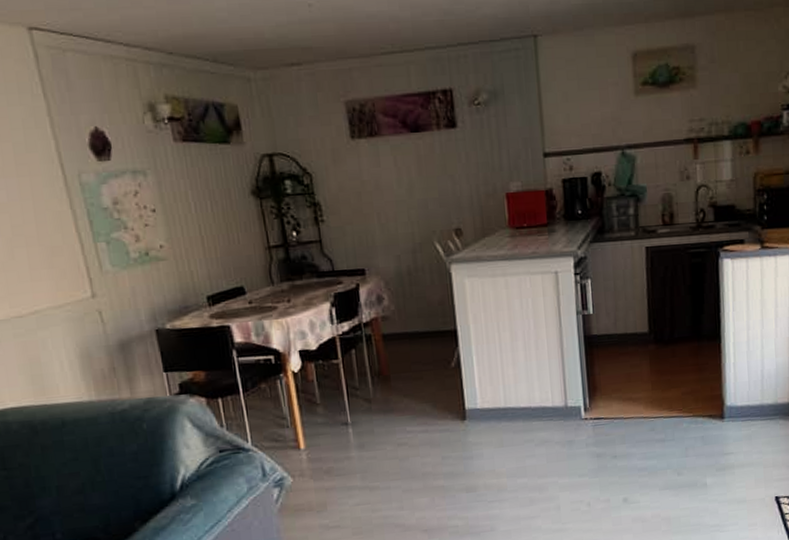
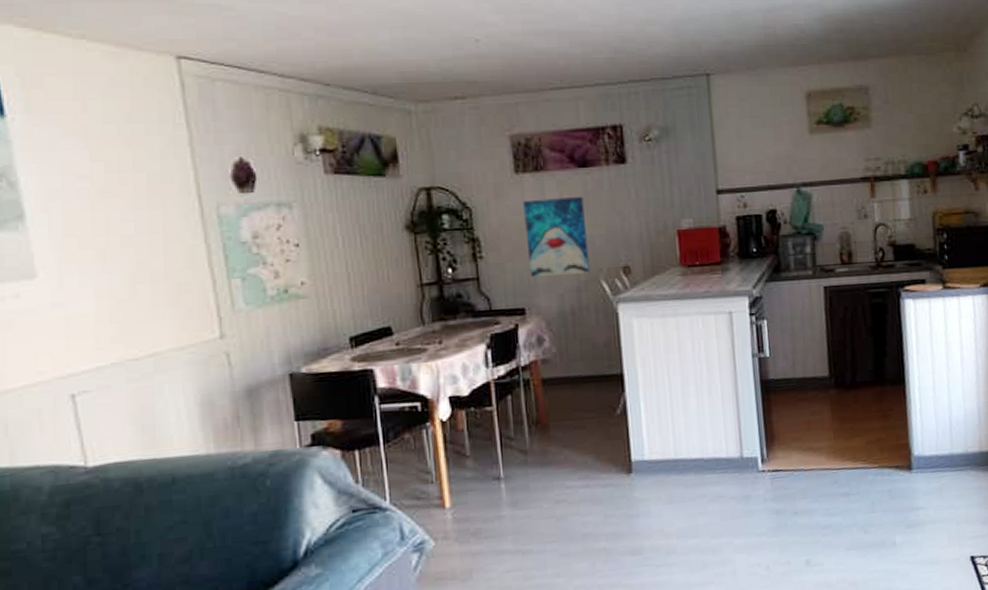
wall art: none [360,160,424,239] -> present [523,196,590,277]

